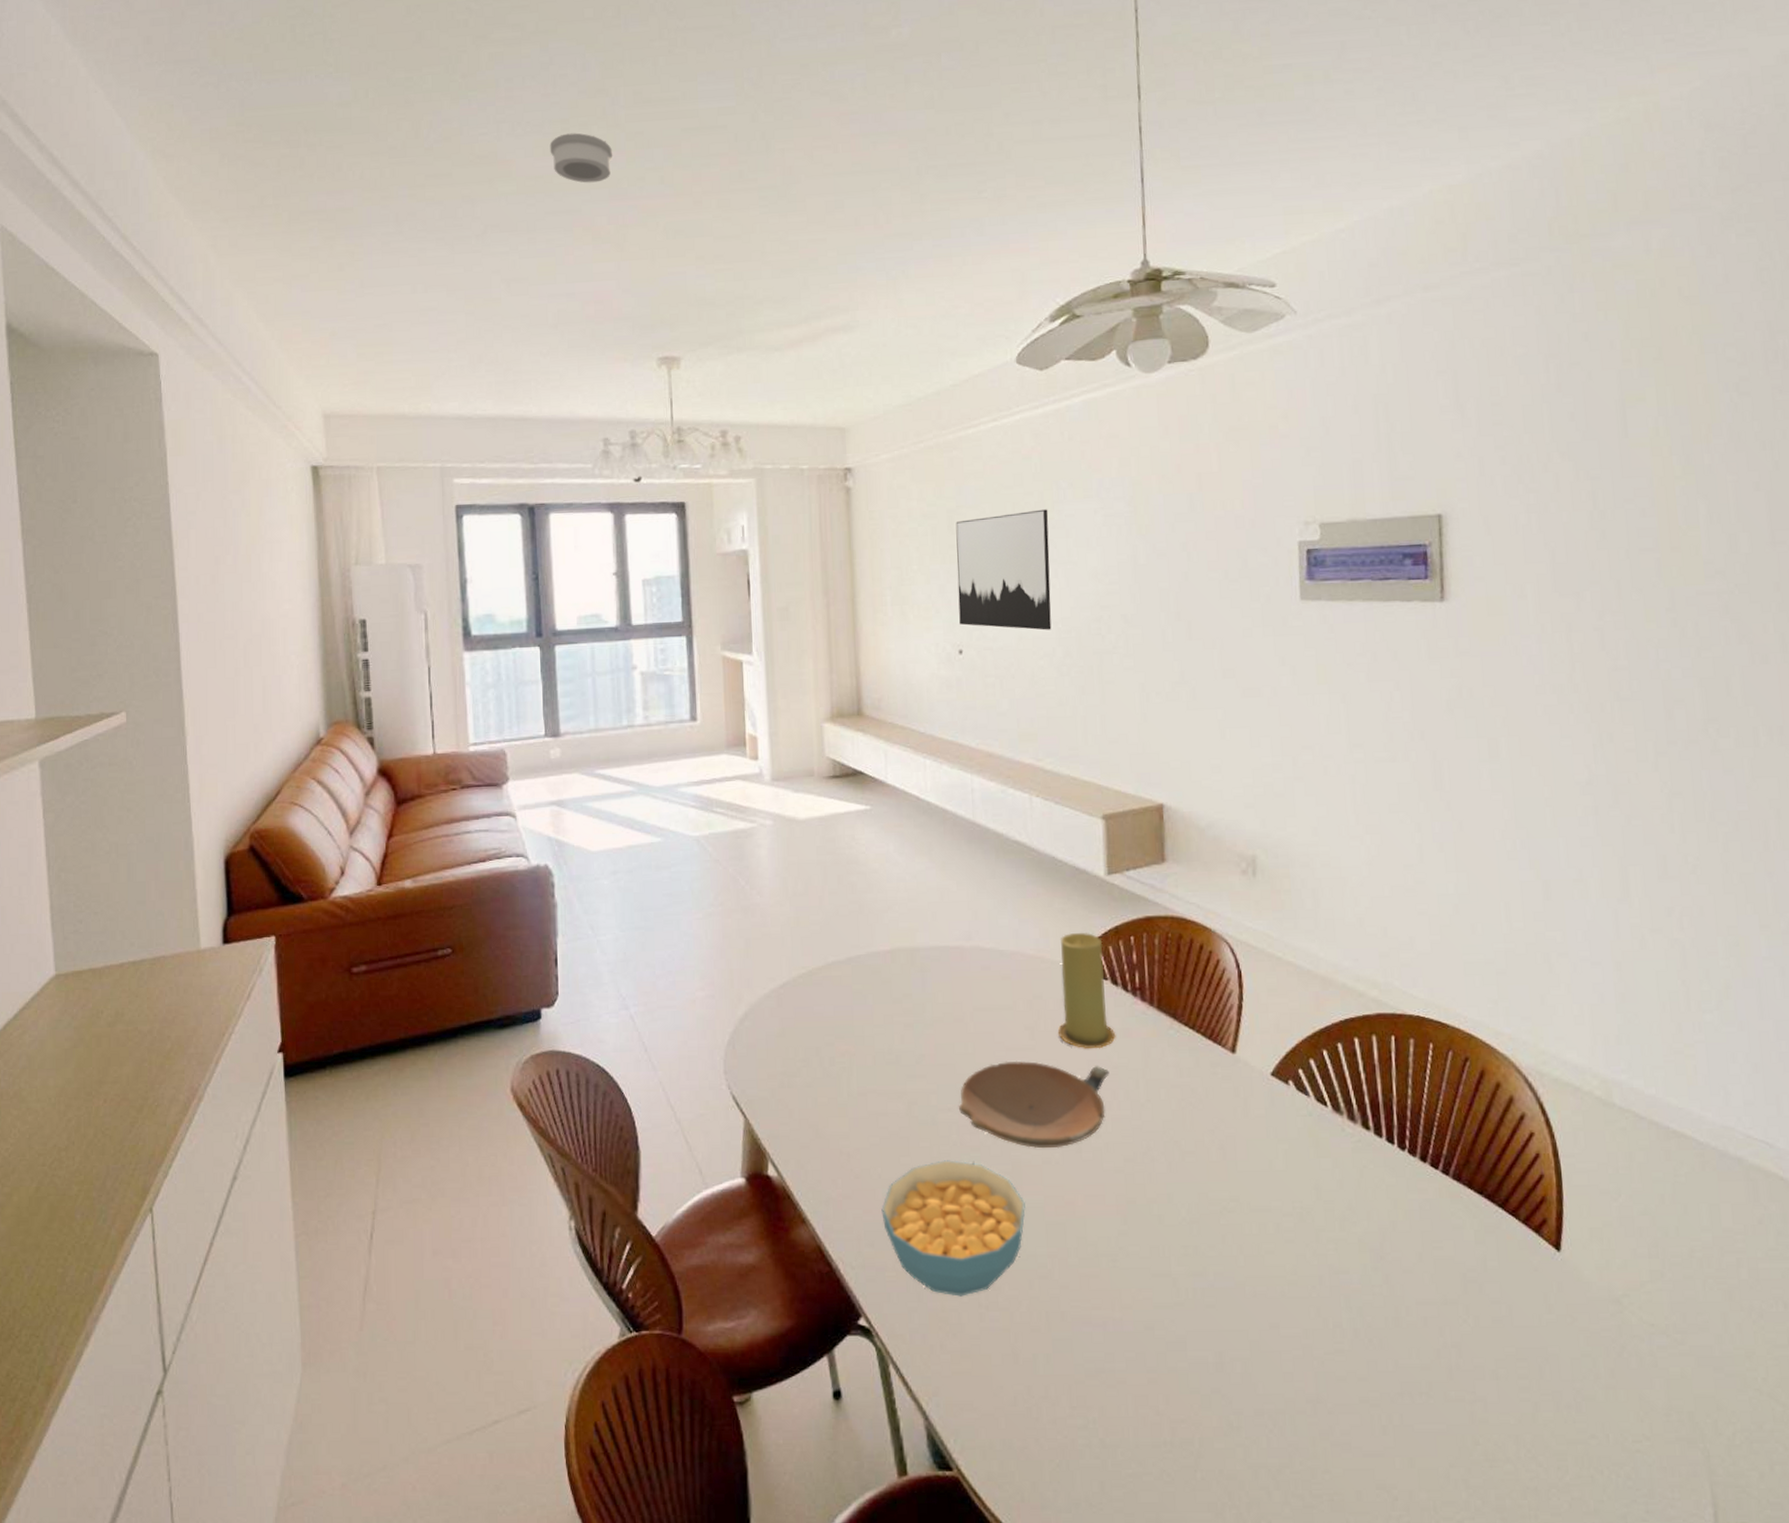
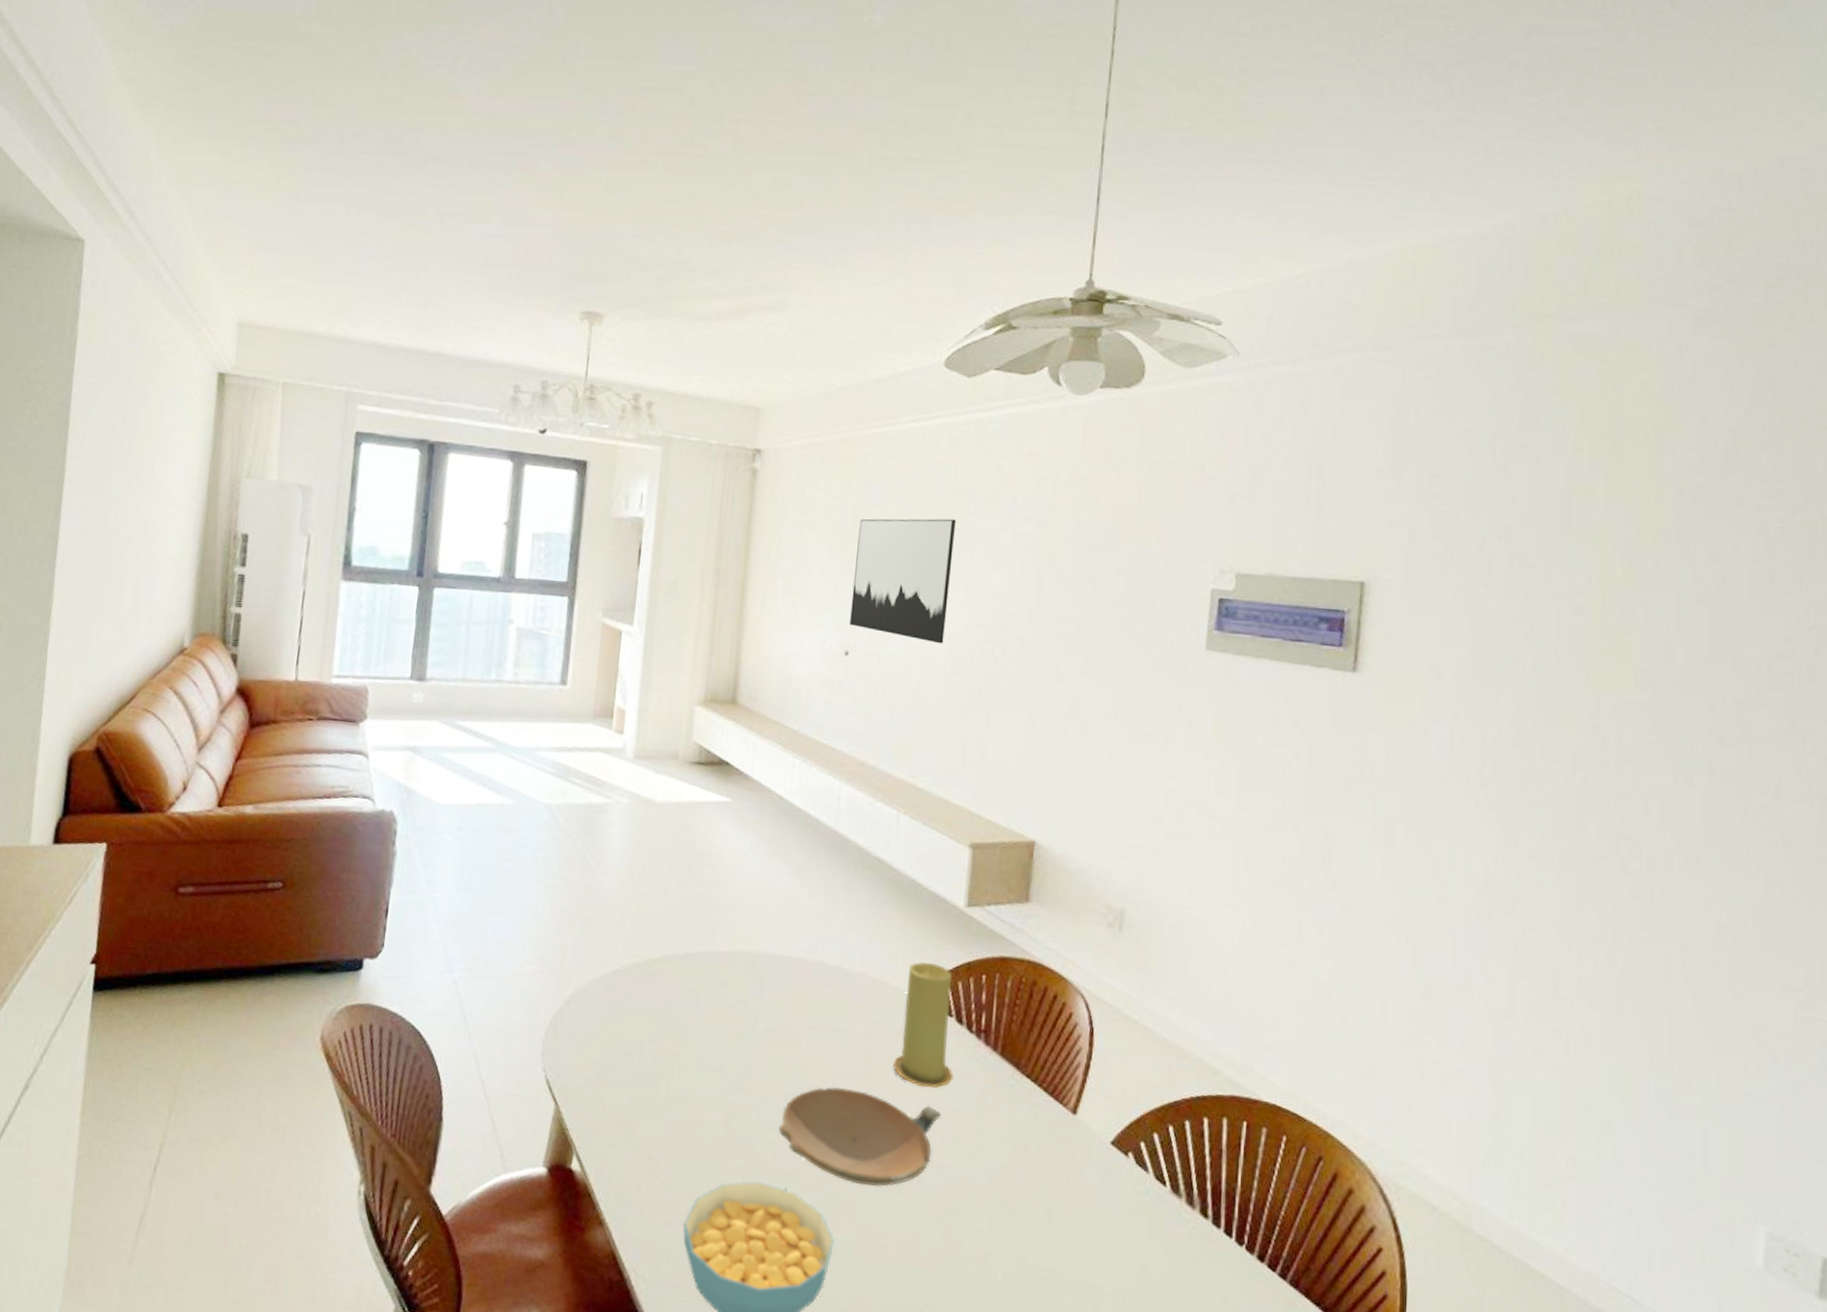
smoke detector: present [549,133,613,183] -> none [503,76,567,129]

